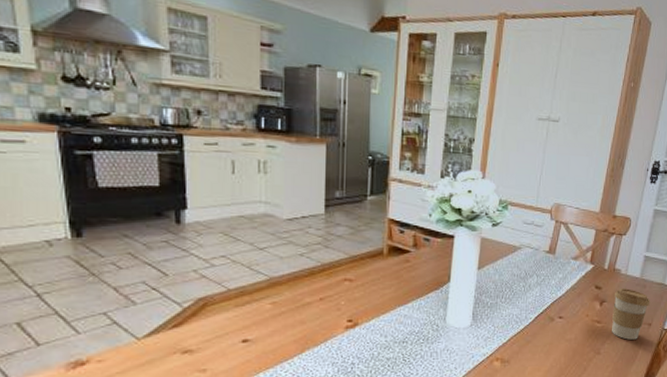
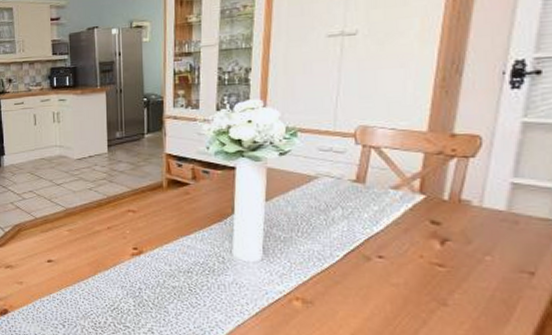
coffee cup: present [612,288,650,340] -> none [462,225,529,292]

